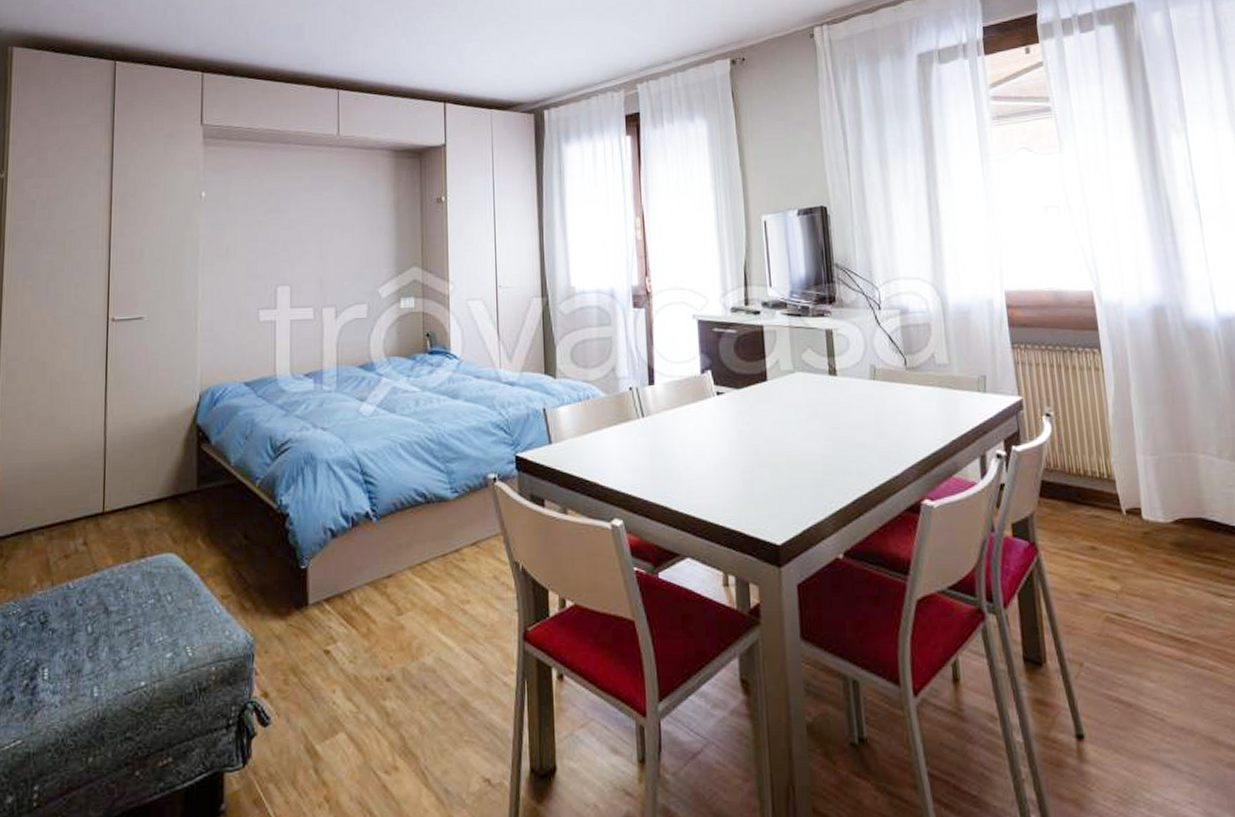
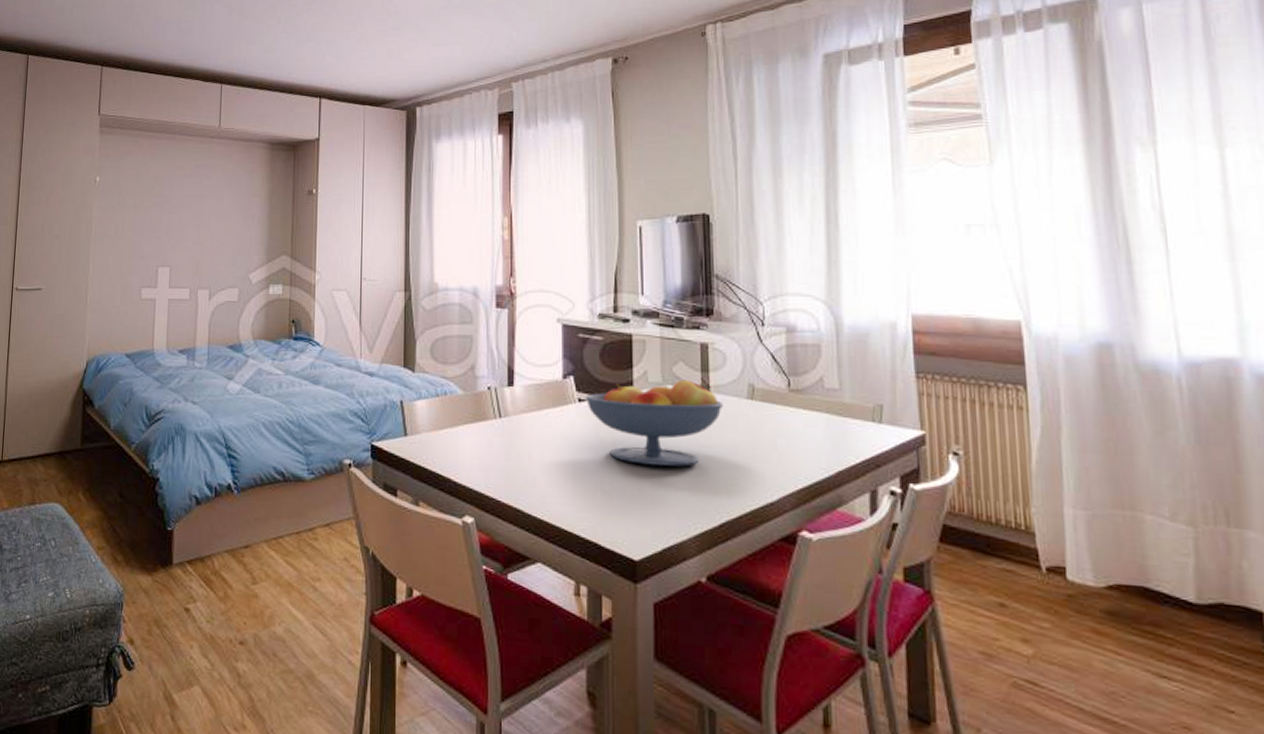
fruit bowl: none [722,365,850,451] -> present [584,380,724,467]

